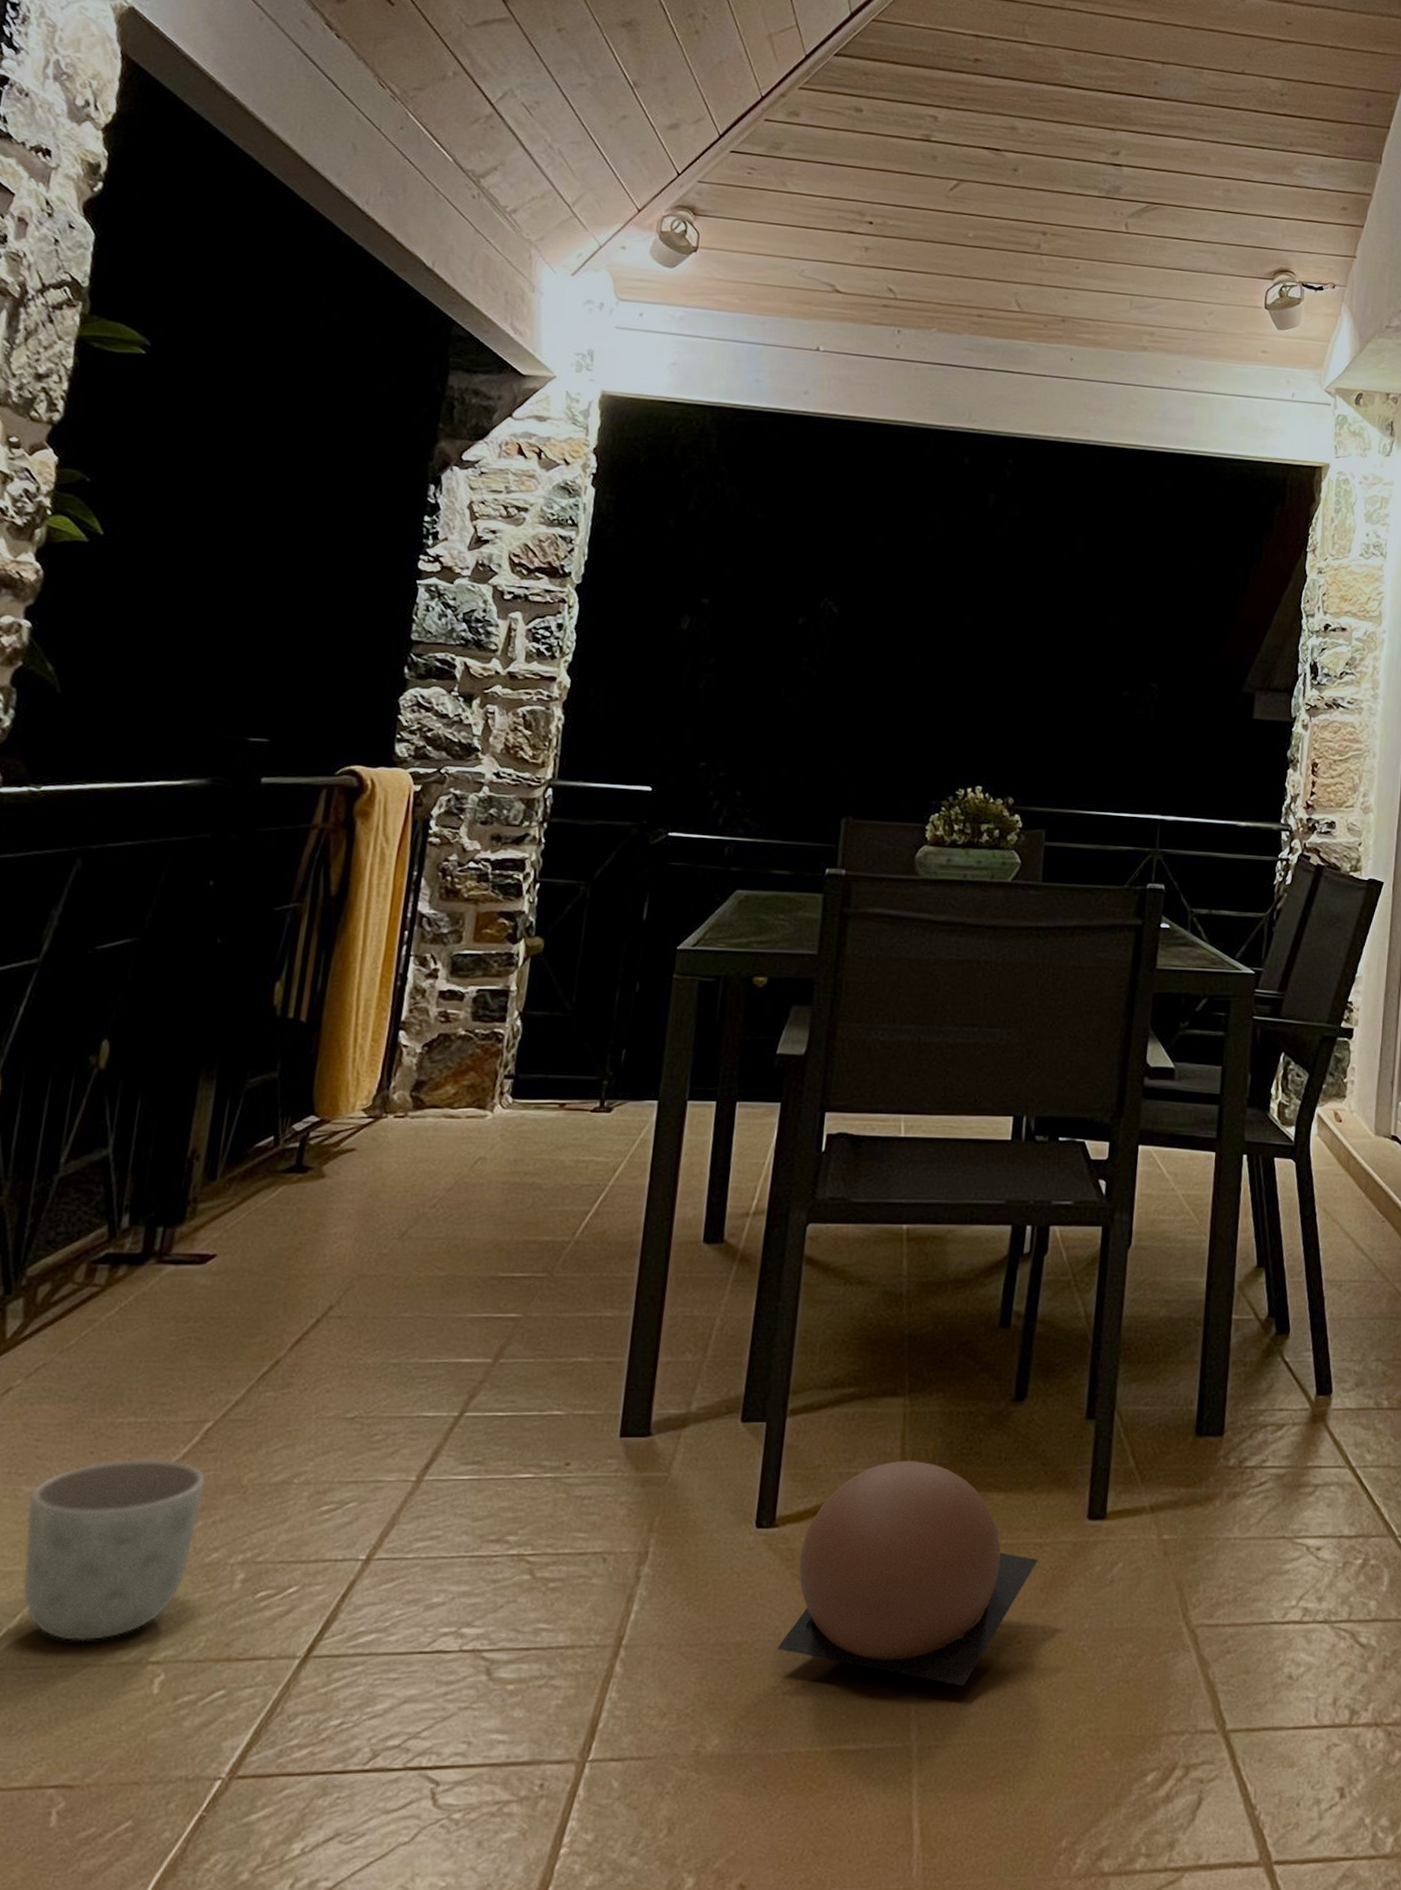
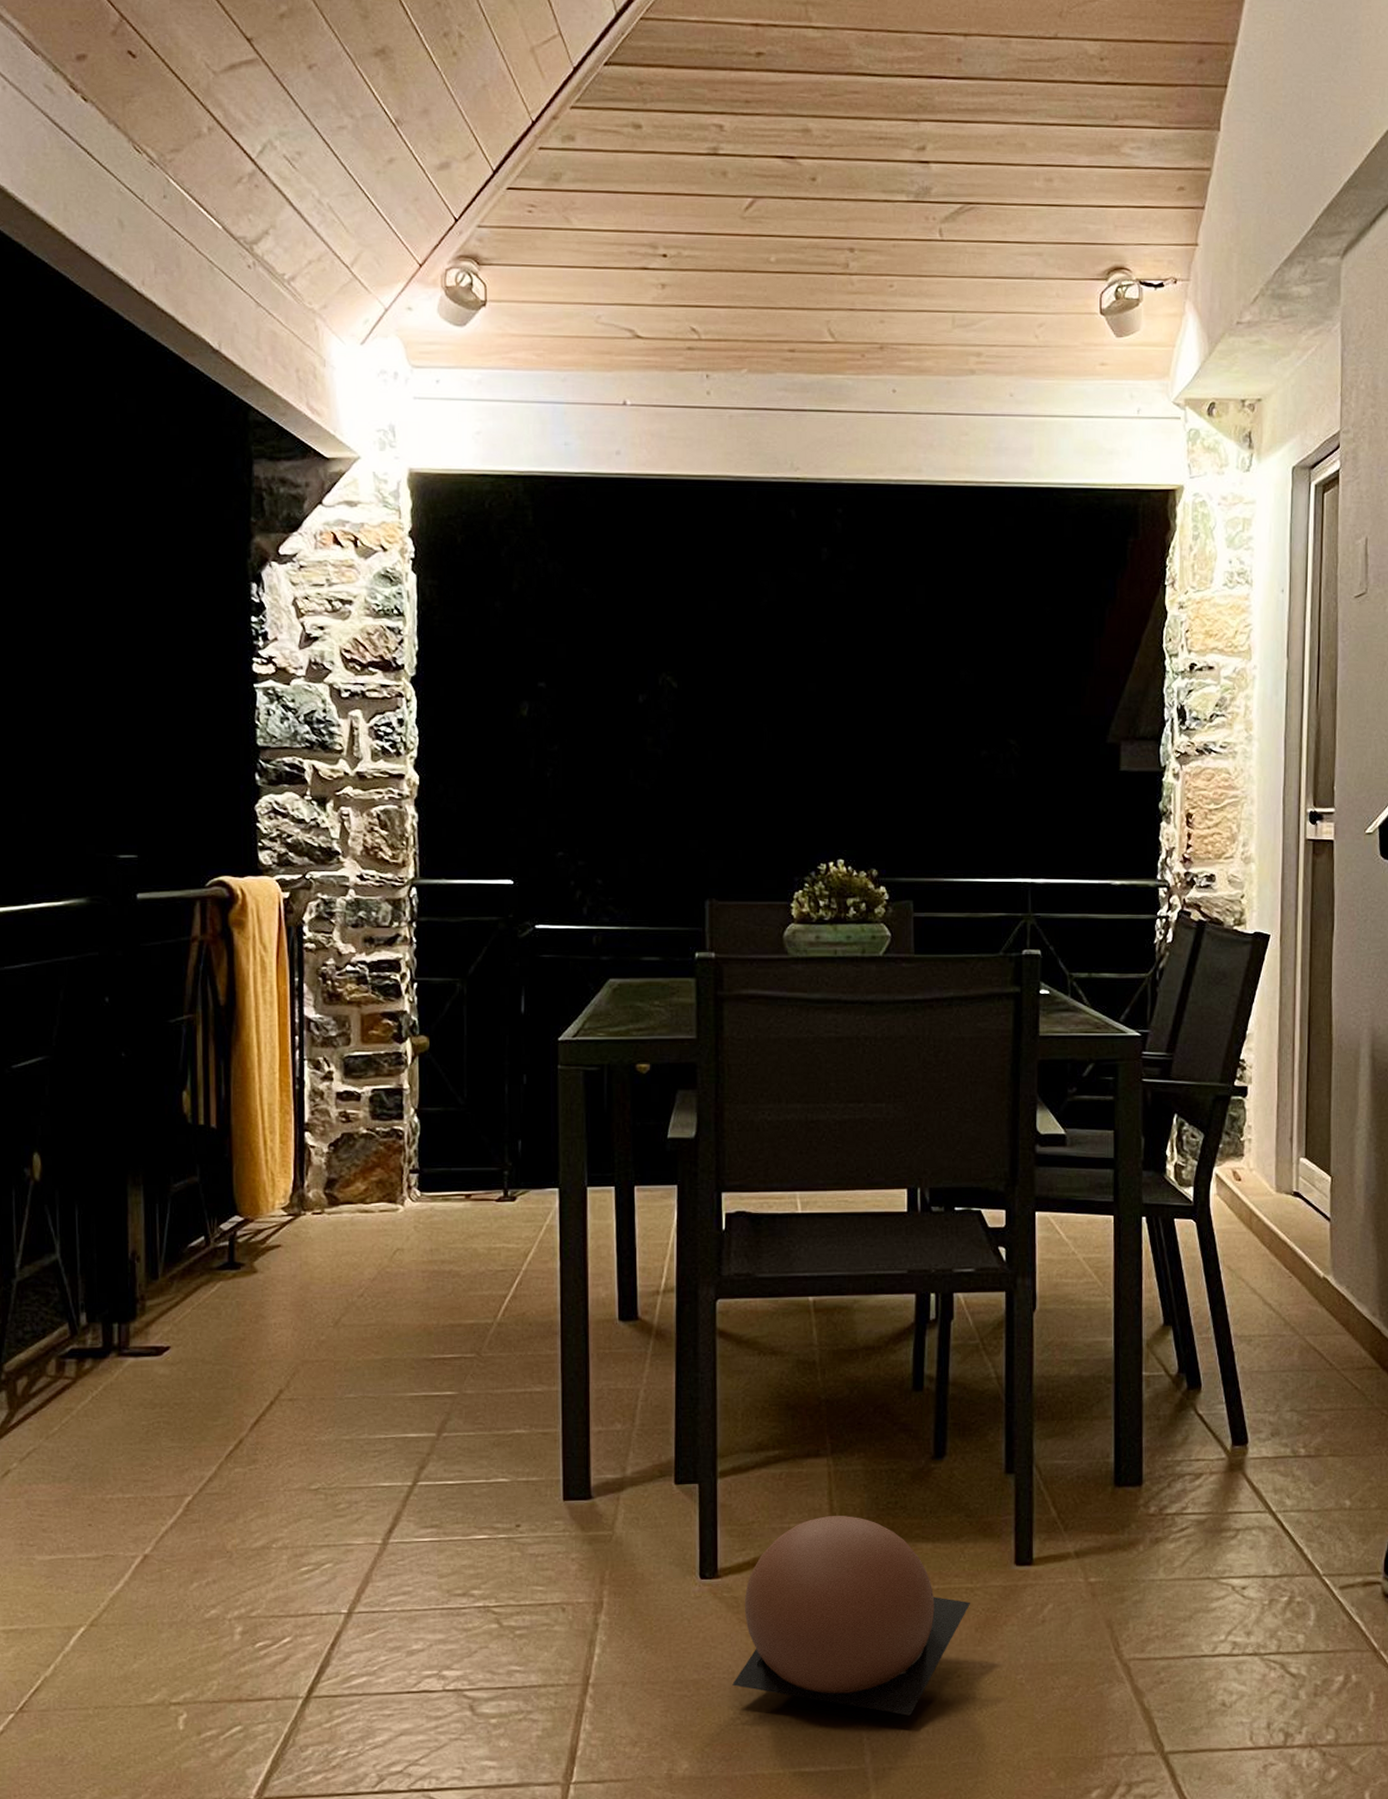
planter: present [22,1459,207,1642] -> none [42,1529,195,1687]

